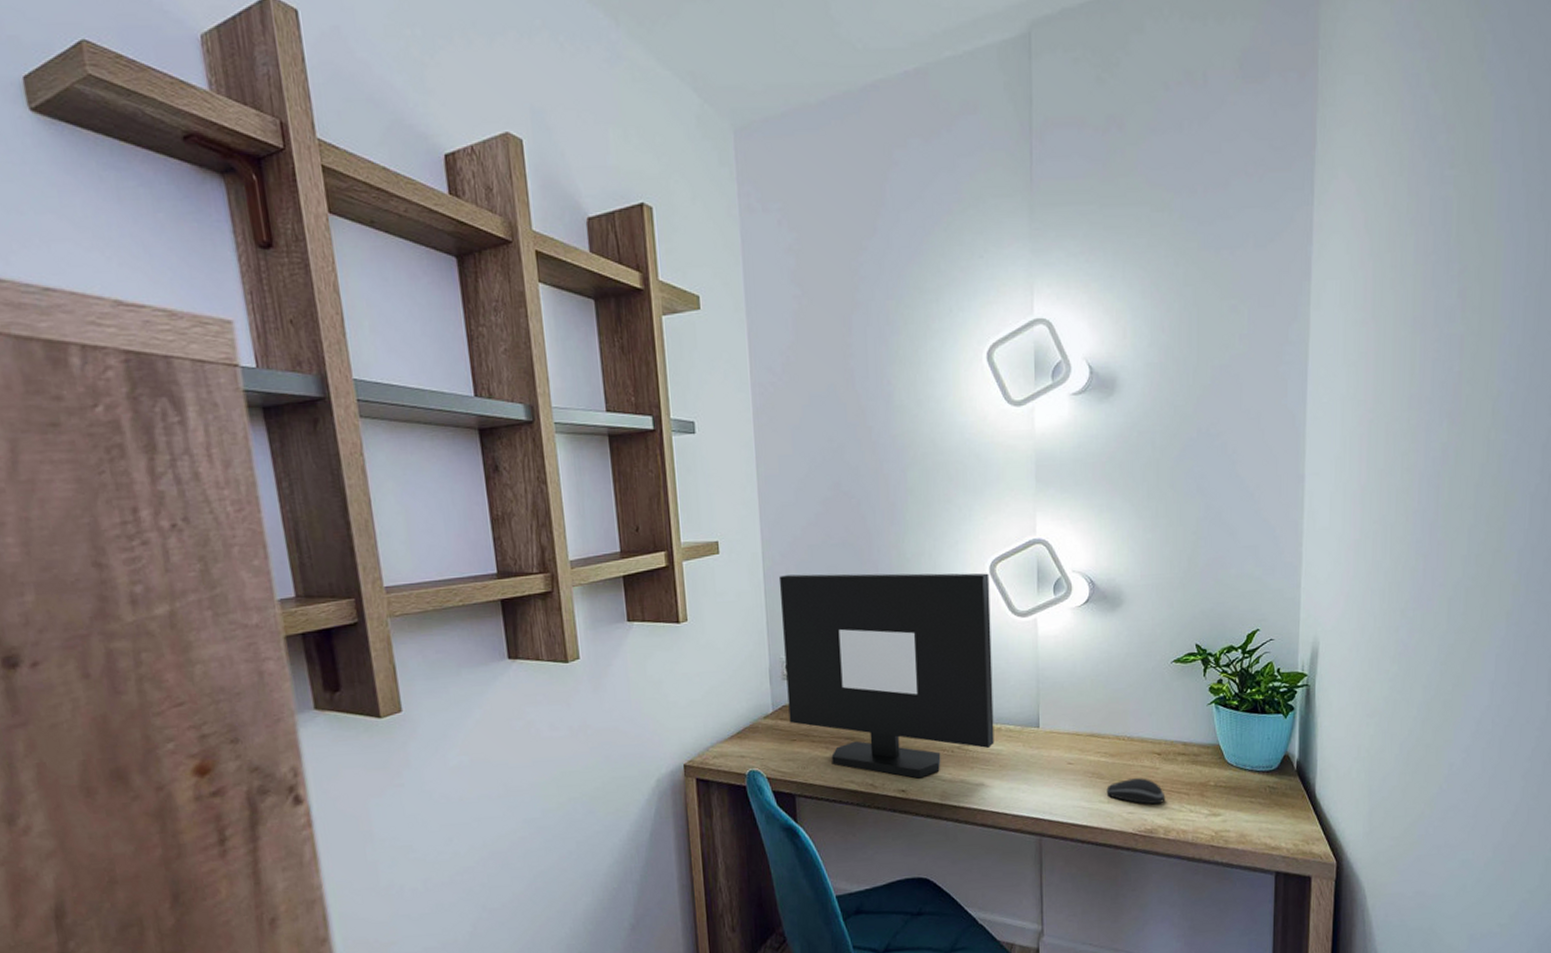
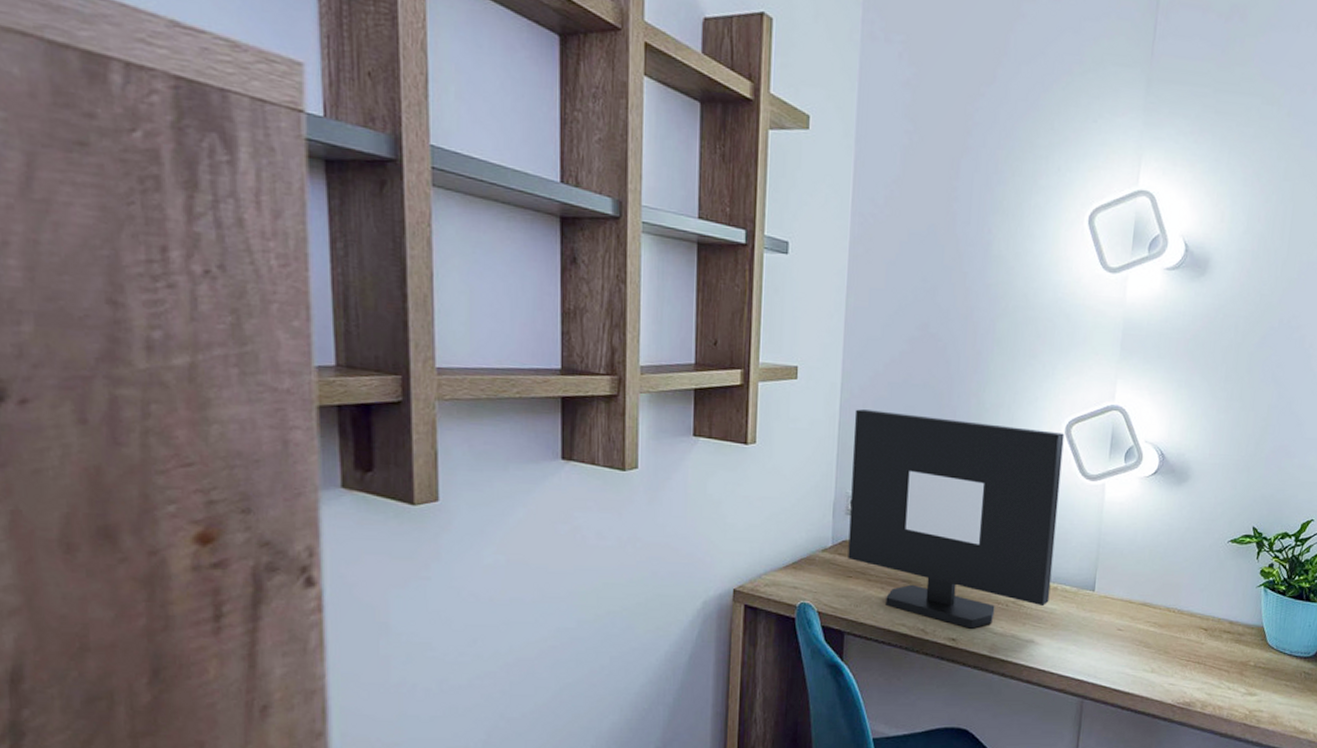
computer mouse: present [1106,778,1166,805] -> none [1151,651,1207,679]

